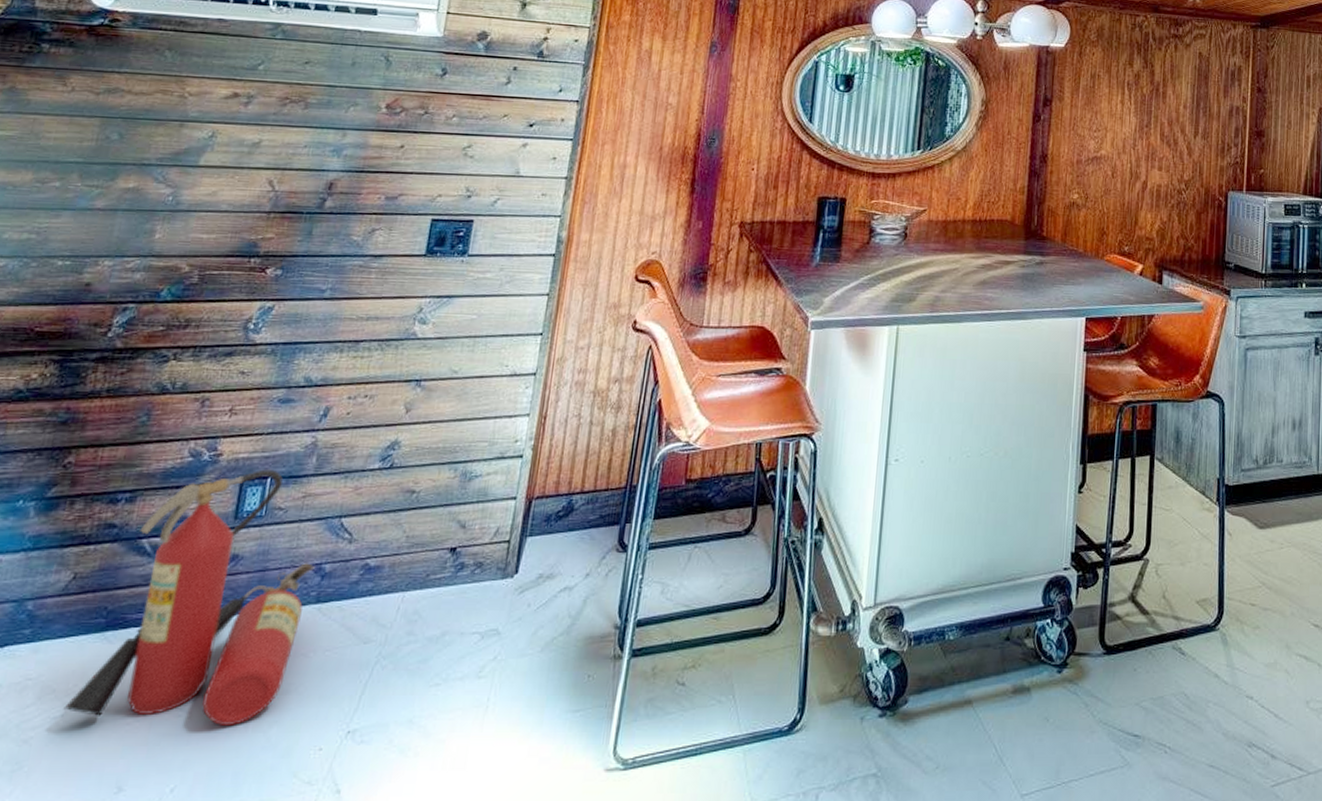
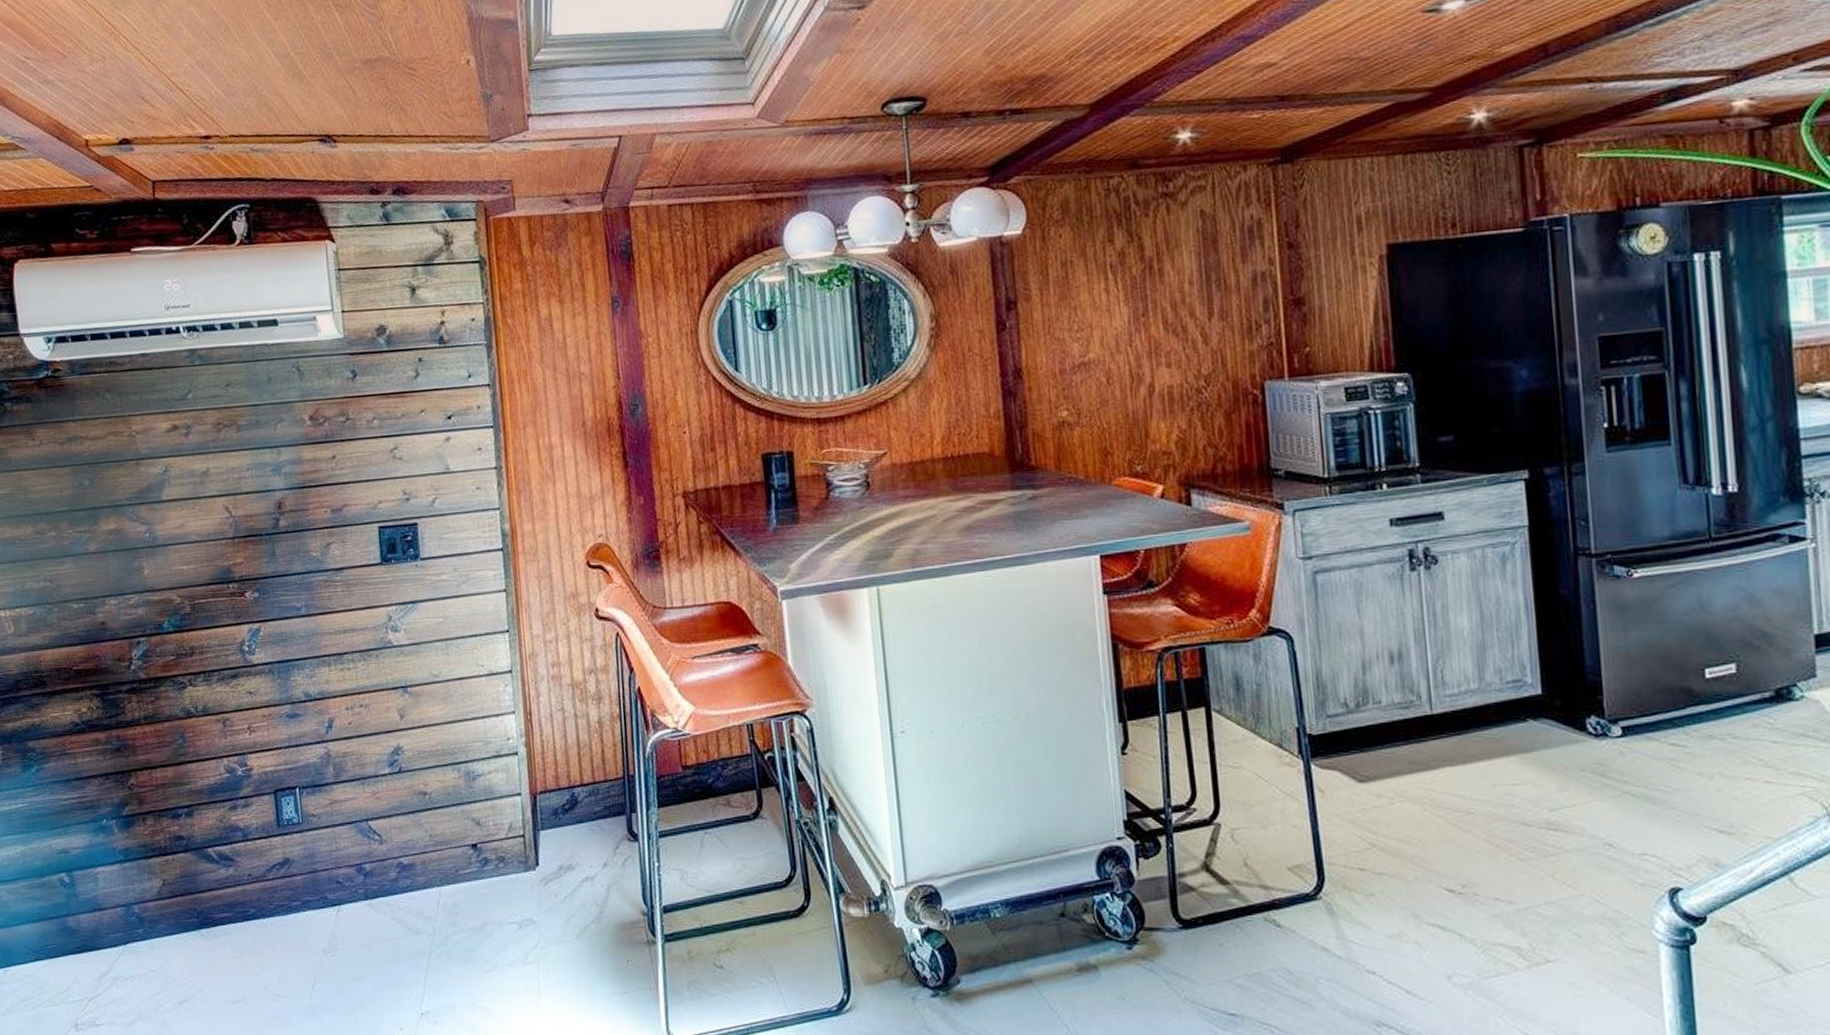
fire extinguisher: present [63,469,315,725] -> none [185,780,357,1008]

